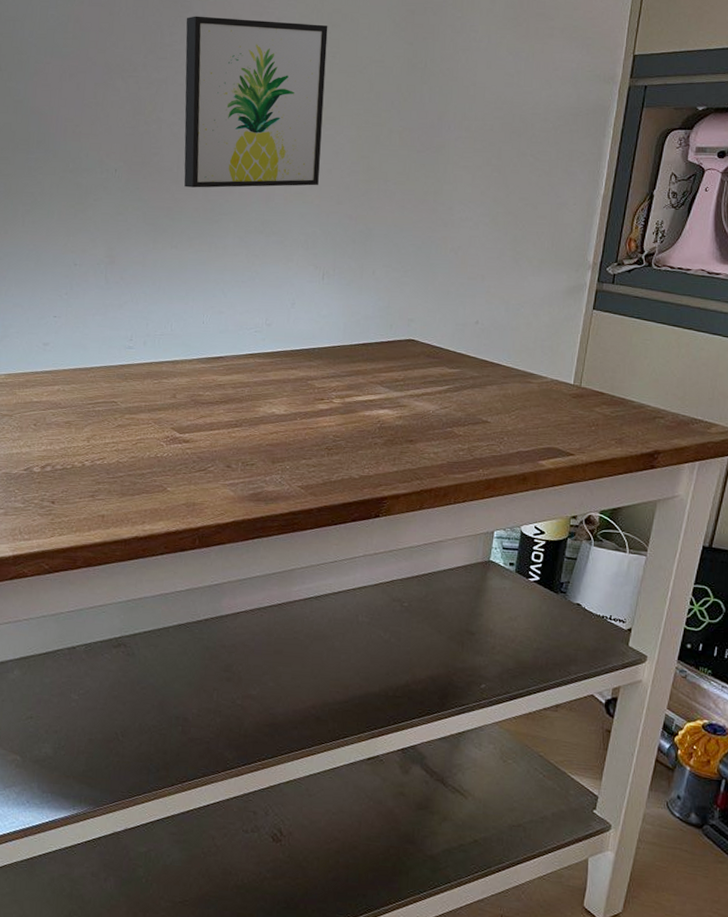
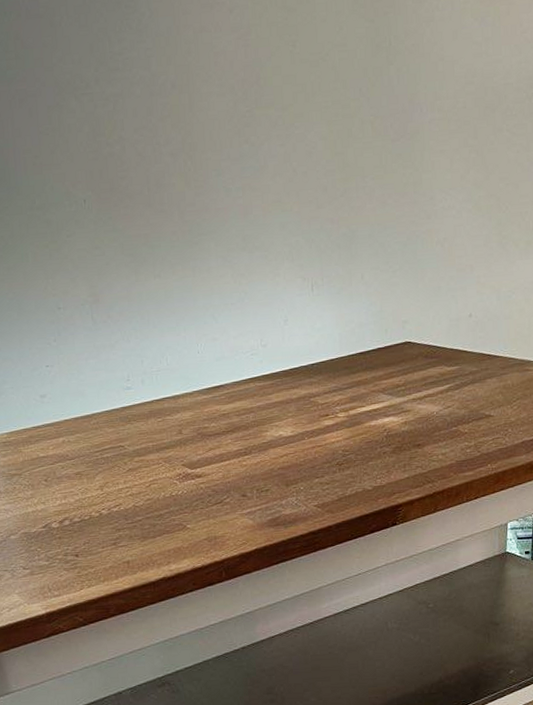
wall art: present [184,16,328,188] -> none [133,10,295,210]

